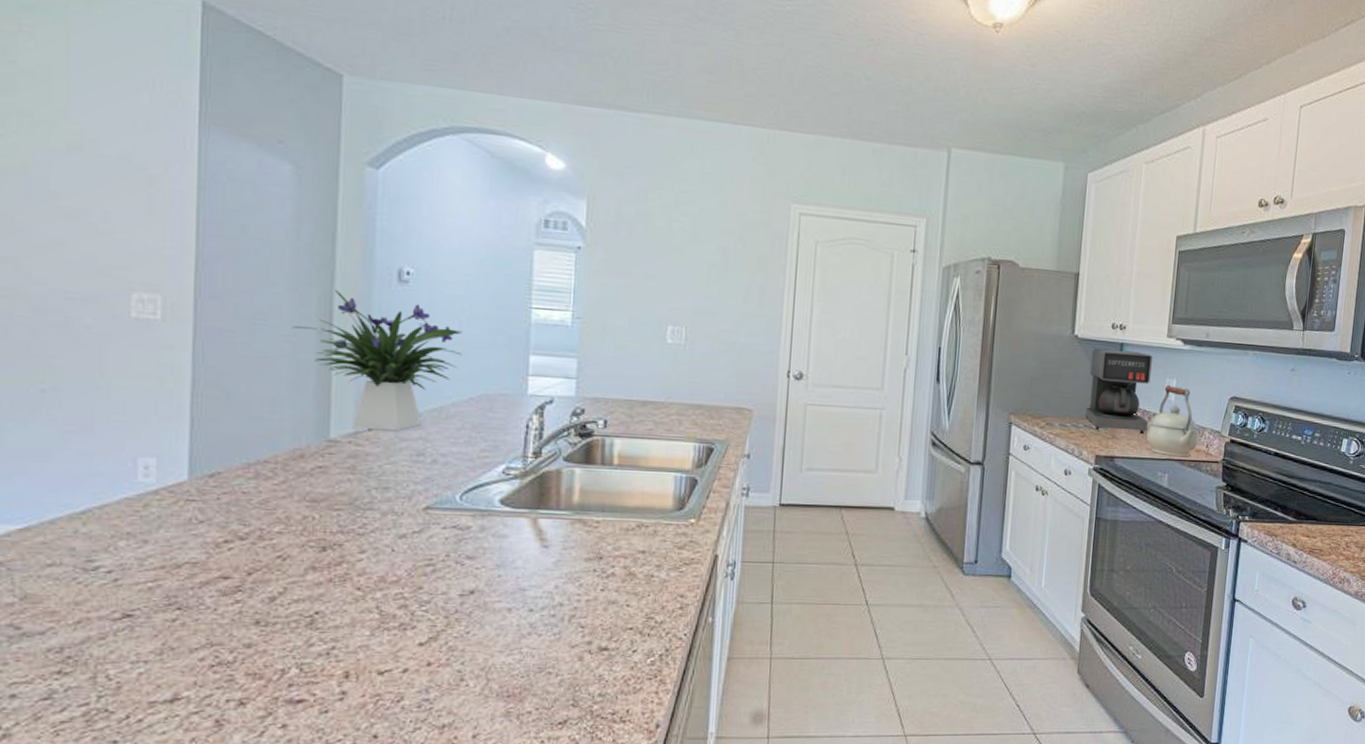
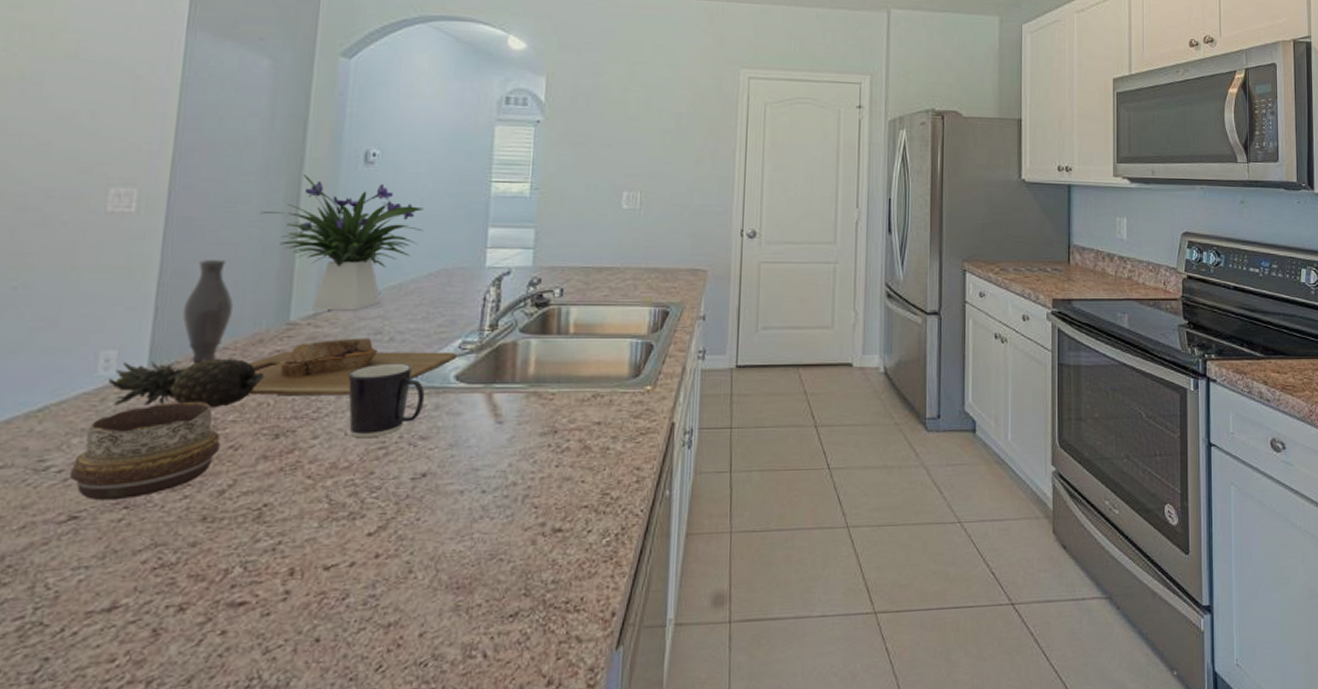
decorative bowl: none [119,512,268,602] -> present [69,402,221,501]
fruit: none [150,469,308,520] -> present [109,357,265,409]
vase: none [219,372,272,476] -> present [182,260,234,364]
cutting board: none [292,457,501,513] -> present [249,338,457,396]
mug: none [392,484,470,556] -> present [348,363,425,439]
coffee maker: present [1084,349,1153,434] -> none [1038,191,1102,274]
kettle: present [1146,384,1199,457] -> none [1102,223,1155,296]

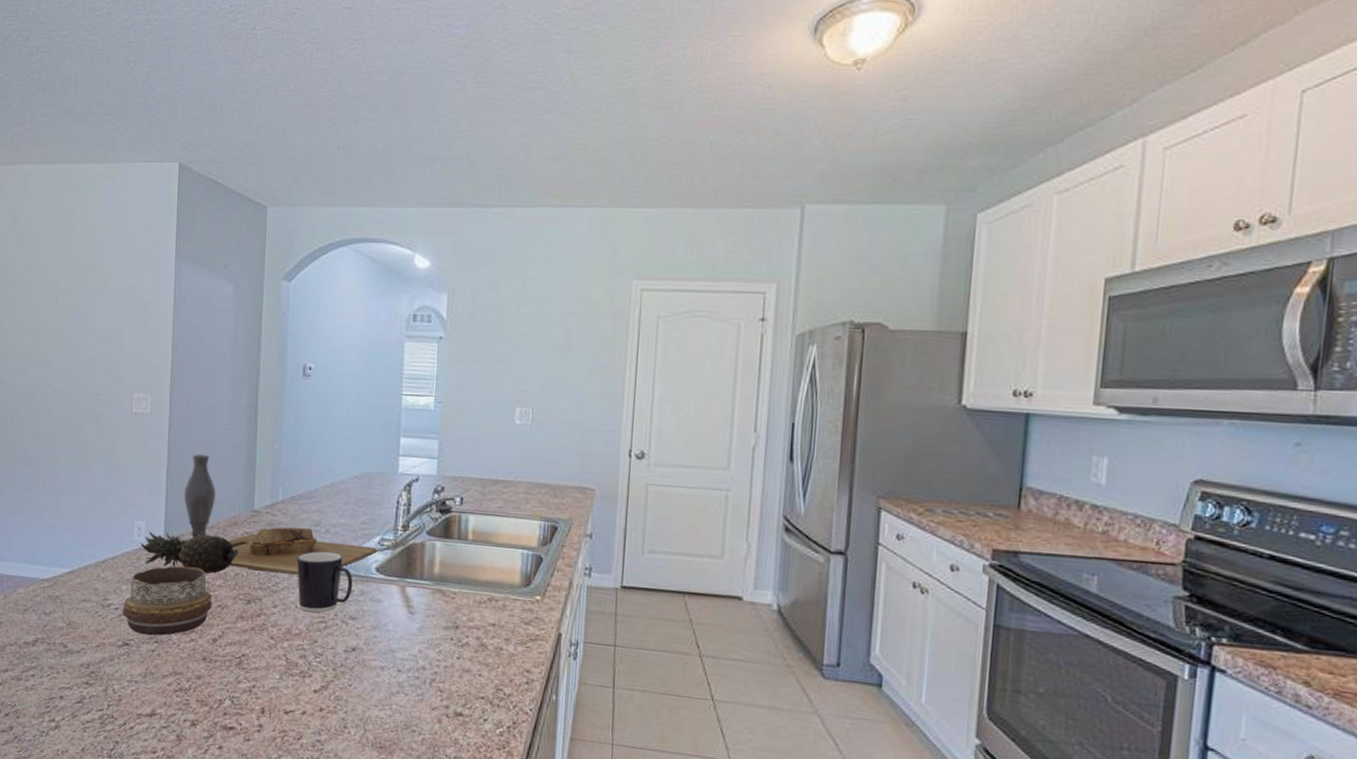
flower arrangement: present [259,173,423,311] -> none [230,384,349,505]

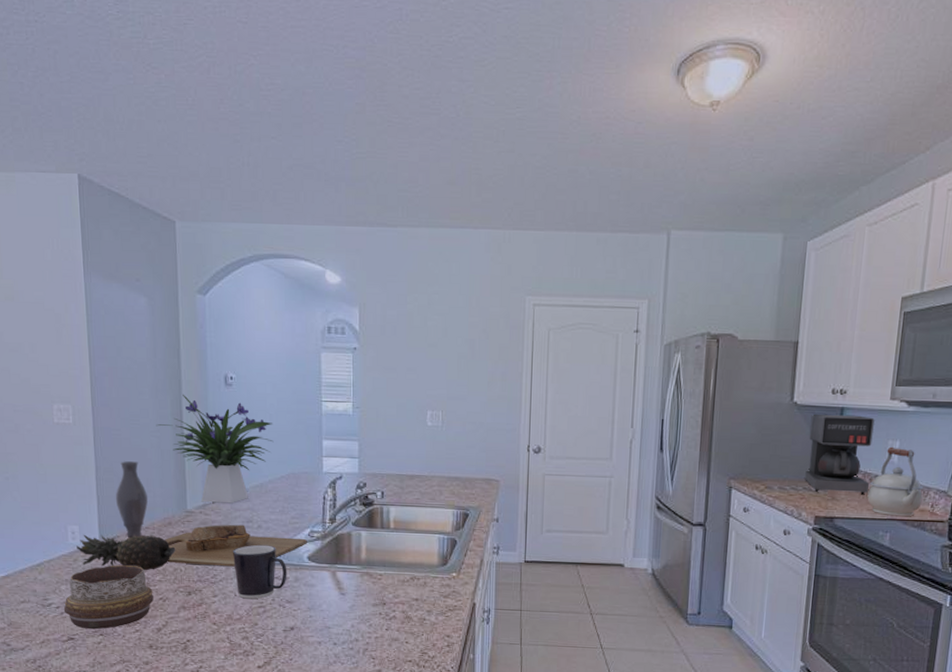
flower arrangement: none [230,384,349,505] -> present [156,394,274,504]
coffee maker: none [976,421,1072,525] -> present [804,414,875,495]
kettle: none [1064,464,1145,556] -> present [867,446,924,517]

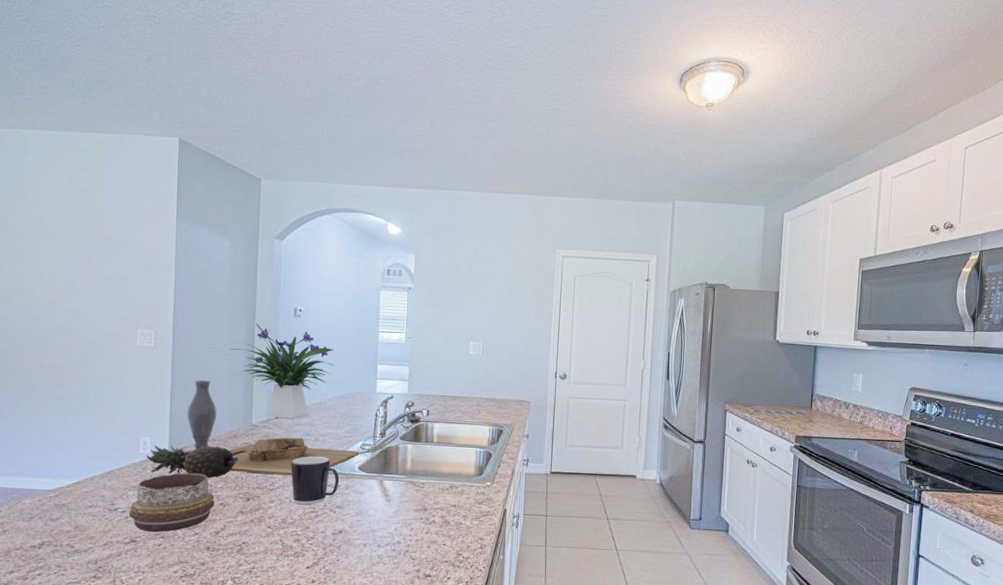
coffee maker: present [804,414,875,495] -> none [786,351,842,418]
kettle: present [867,446,924,517] -> none [838,378,884,437]

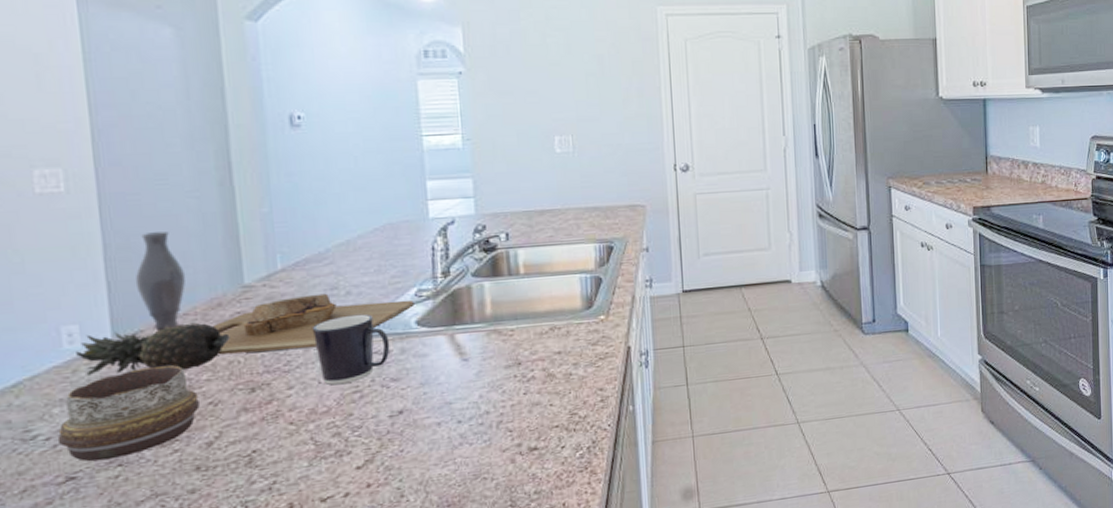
flower arrangement: present [230,323,334,419] -> none [193,141,362,272]

